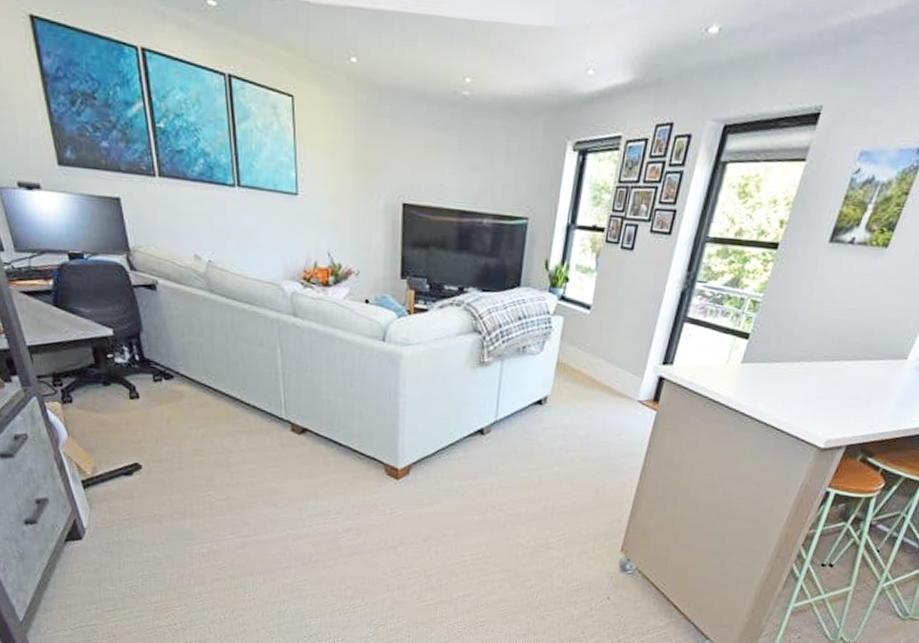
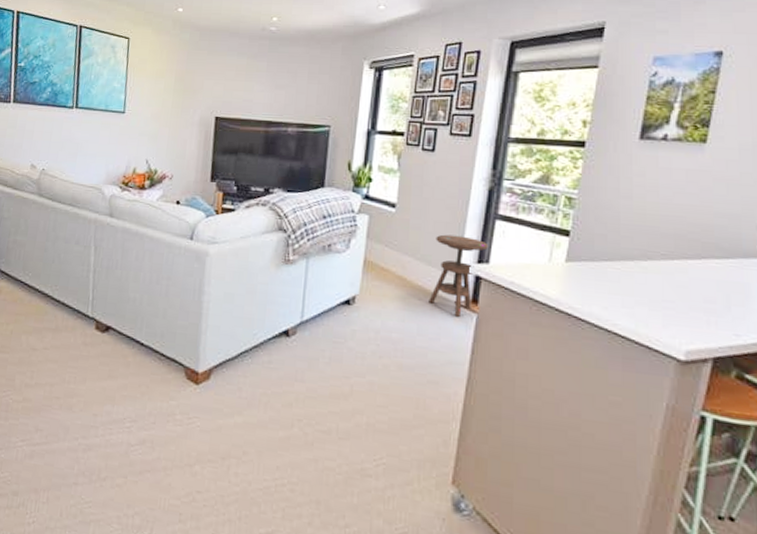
side table: none [614,336,675,414] -> present [428,234,489,317]

